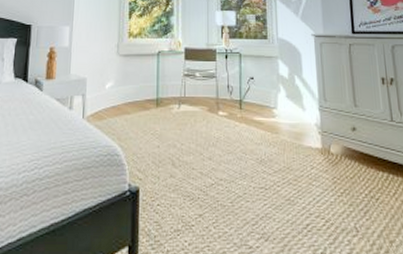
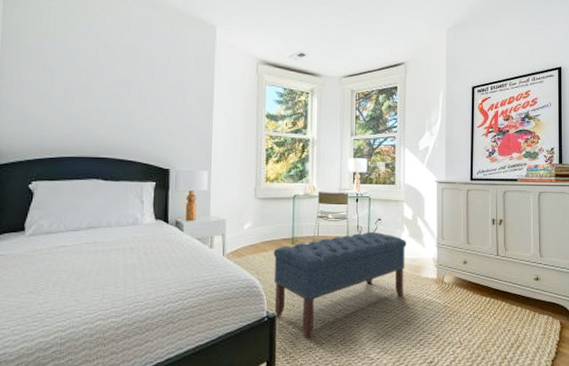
bench: none [136,91,284,219] -> present [273,231,406,339]

